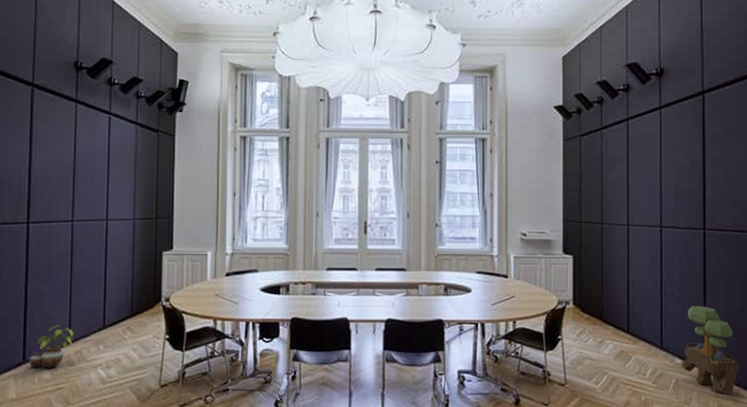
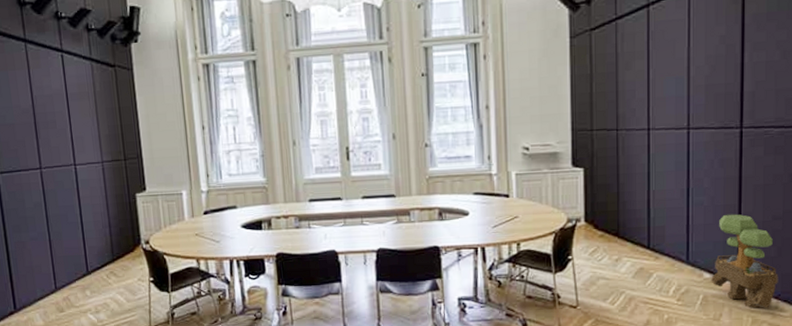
potted plant: present [29,325,75,368] -> none [20,273,61,316]

